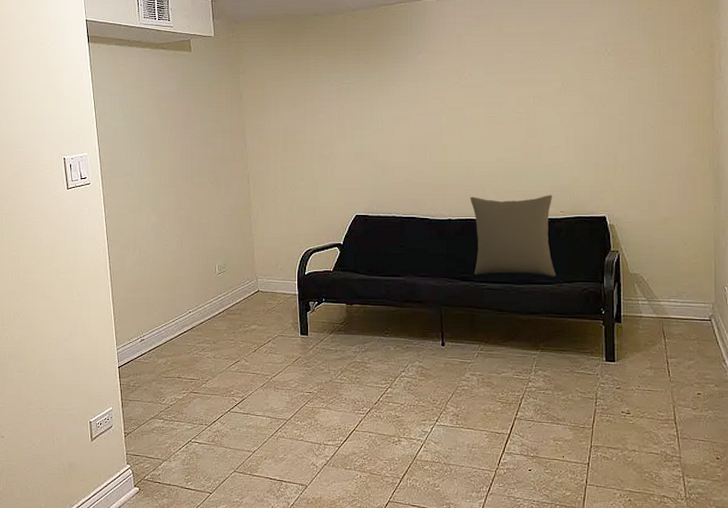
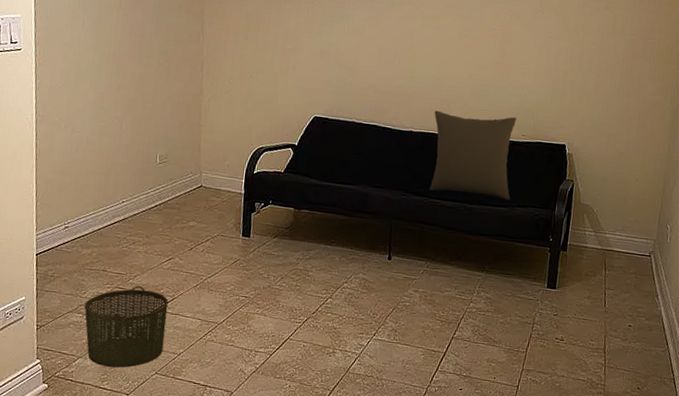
basket: none [165,389,239,468] -> present [84,286,169,368]

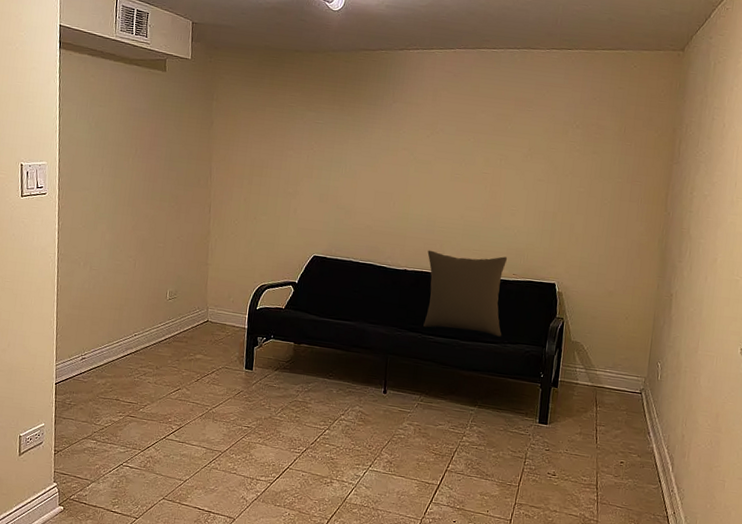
basket: present [84,286,169,368] -> none [98,414,176,493]

